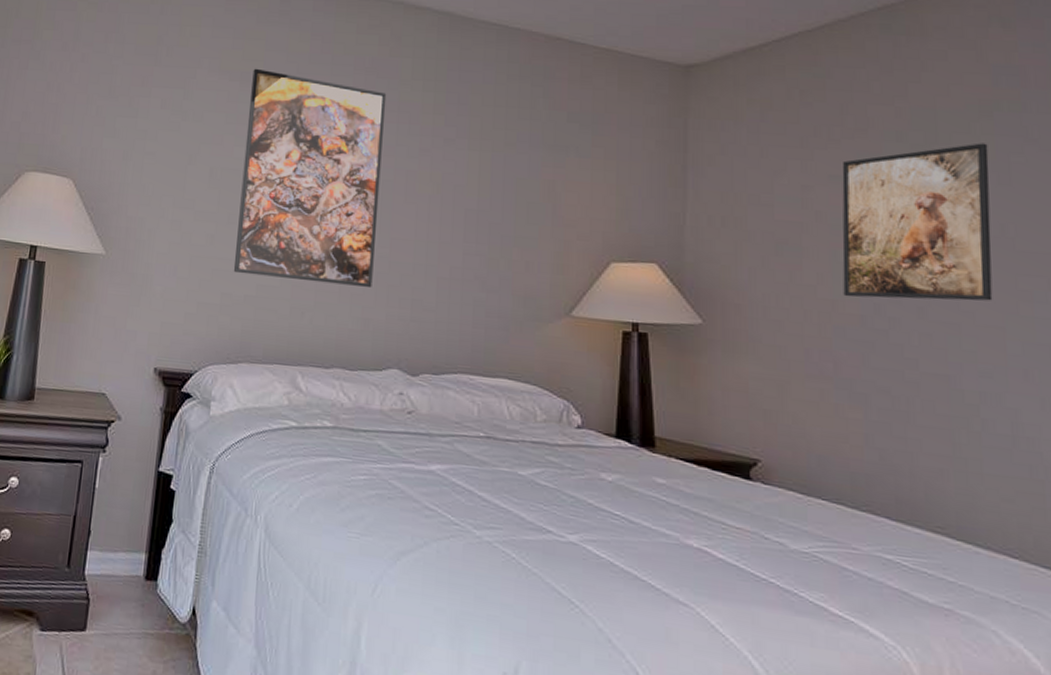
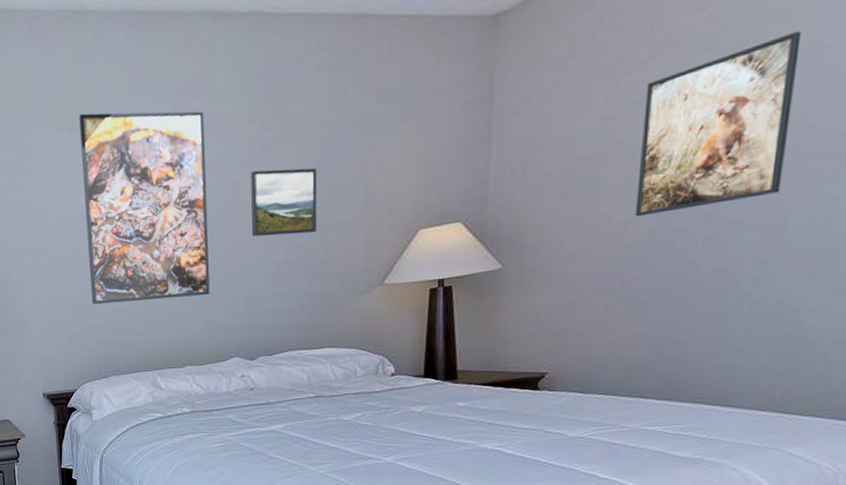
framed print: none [425,163,501,242] -> present [250,168,317,237]

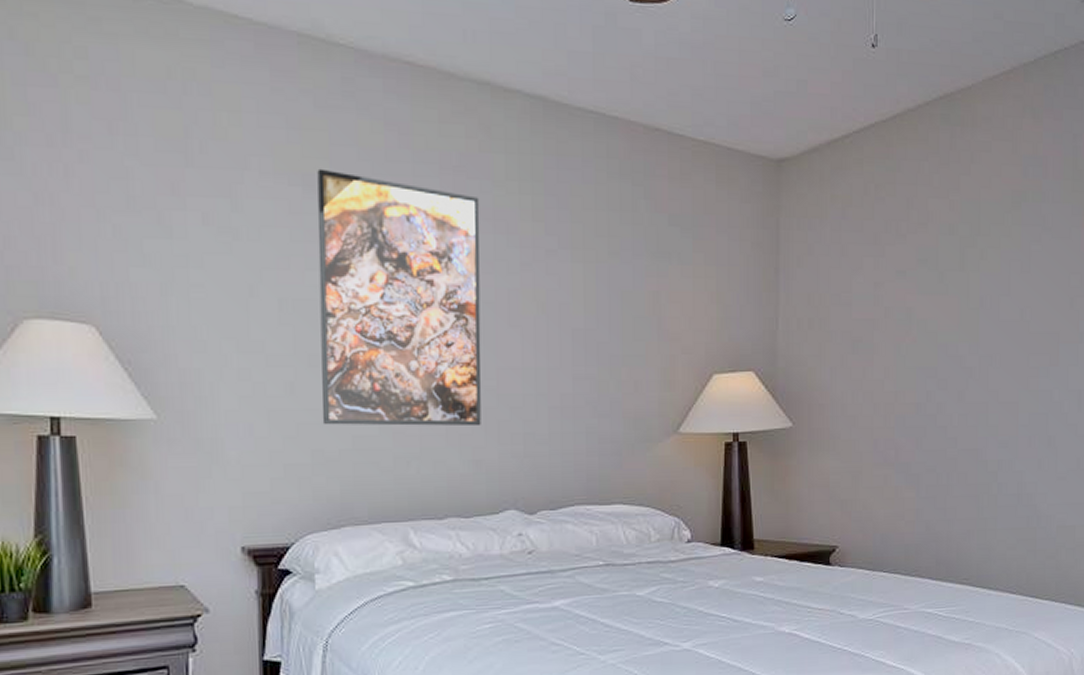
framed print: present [250,168,317,237] -> none [533,279,608,362]
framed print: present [635,31,802,217] -> none [904,233,1016,388]

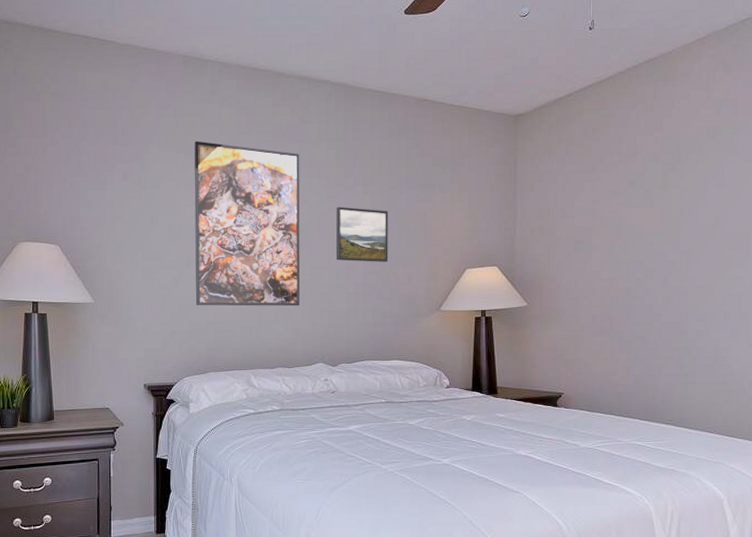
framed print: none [533,279,608,362] -> present [336,206,388,262]

